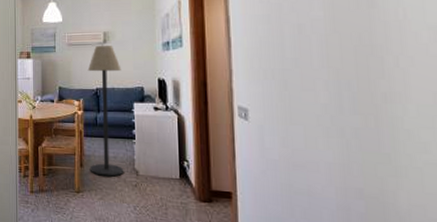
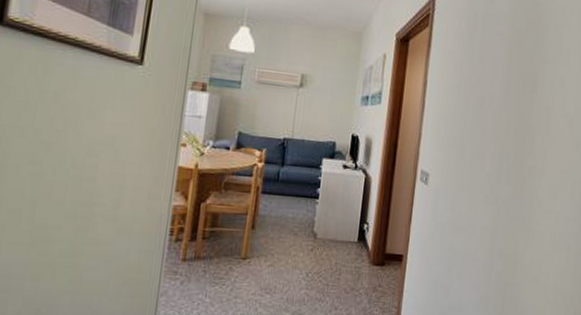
floor lamp: present [87,45,124,177] -> none [262,88,315,240]

